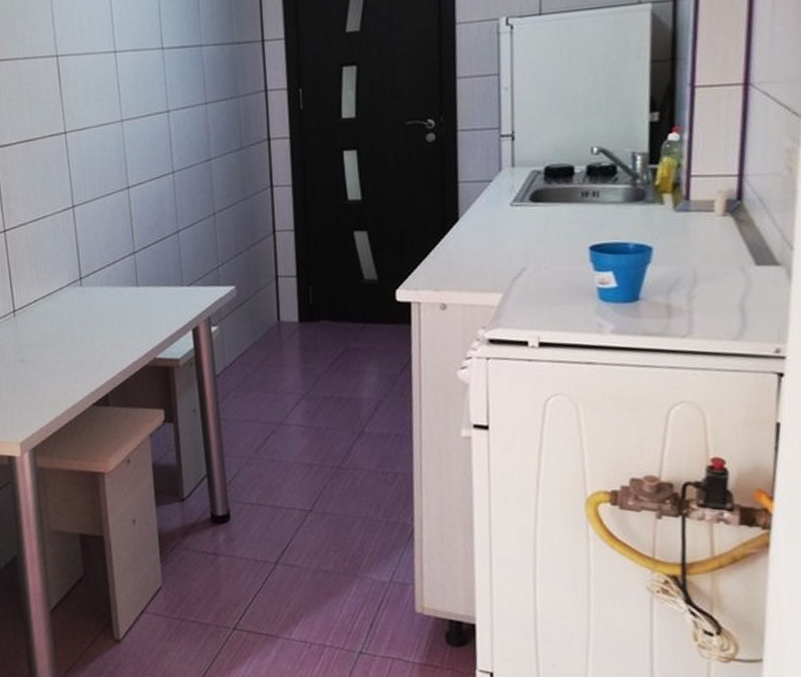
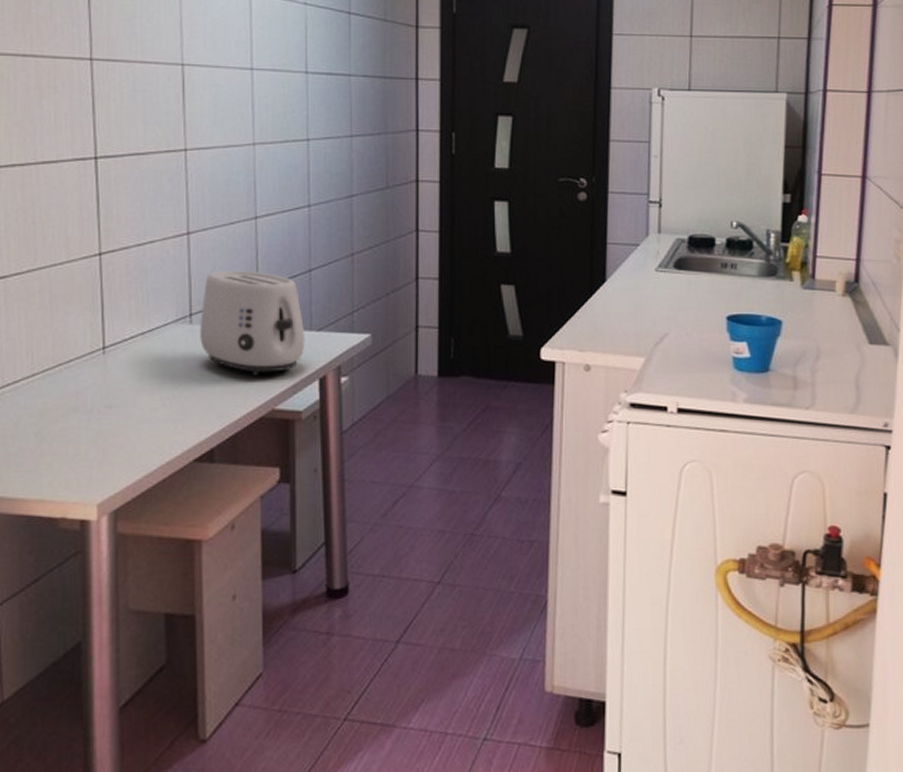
toaster: none [88,236,178,329] -> present [200,270,305,375]

